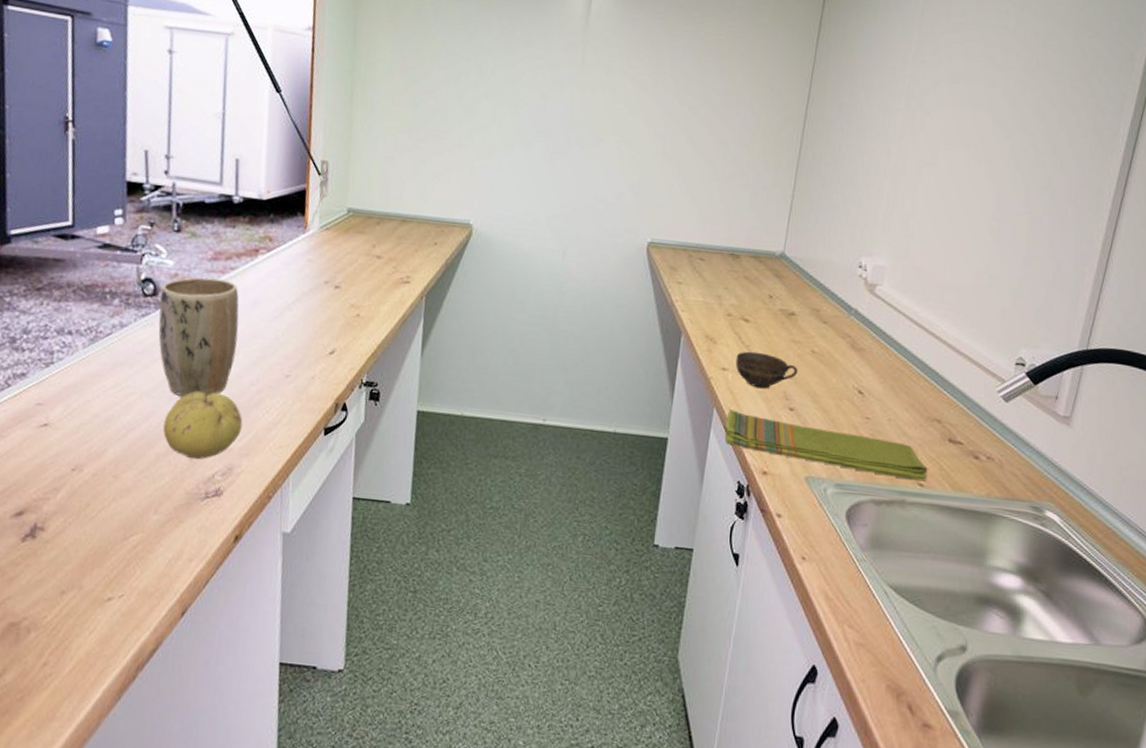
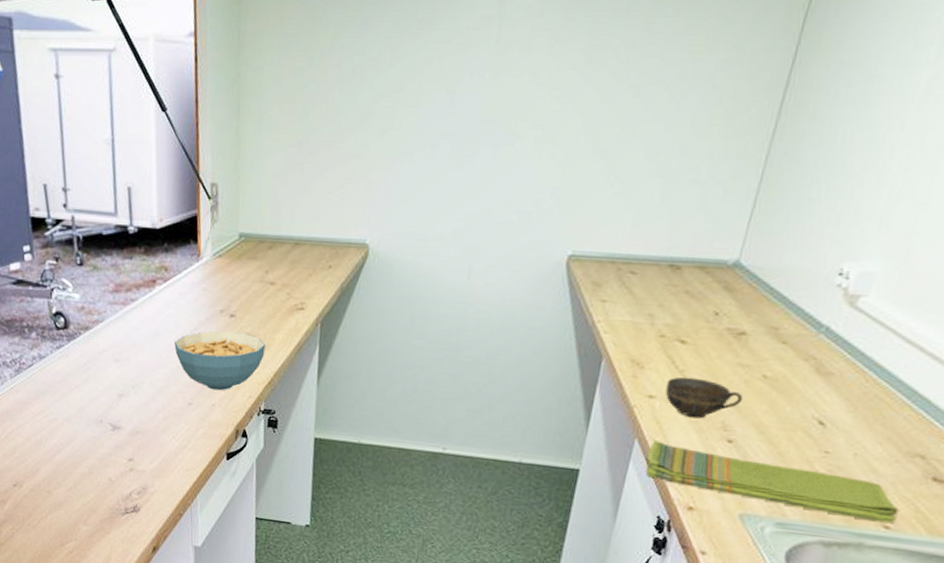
plant pot: present [158,277,239,396] -> none [70,309,143,422]
fruit: present [162,391,243,460] -> none [84,418,153,480]
cereal bowl: none [274,301,370,363] -> present [174,330,266,391]

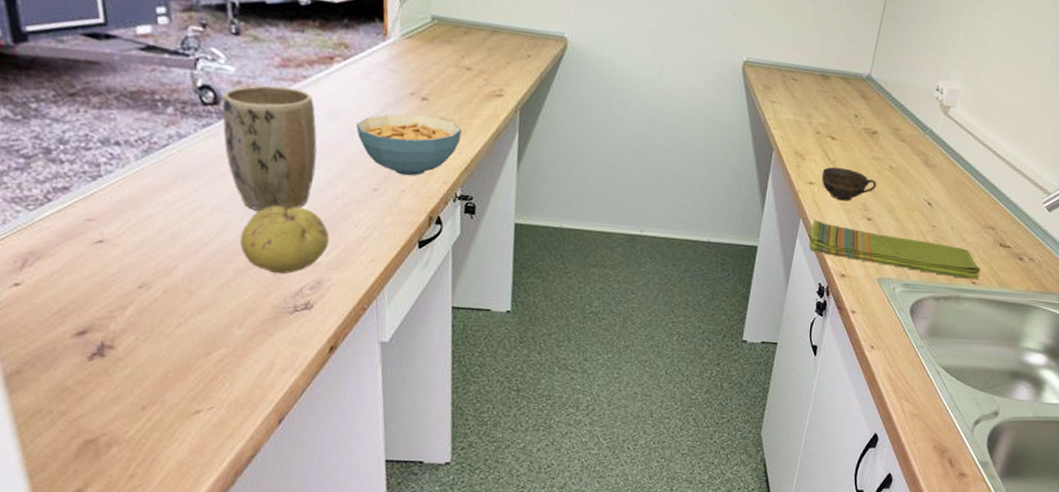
plant pot: none [70,309,143,422] -> present [222,85,317,211]
fruit: none [84,418,153,480] -> present [239,206,329,275]

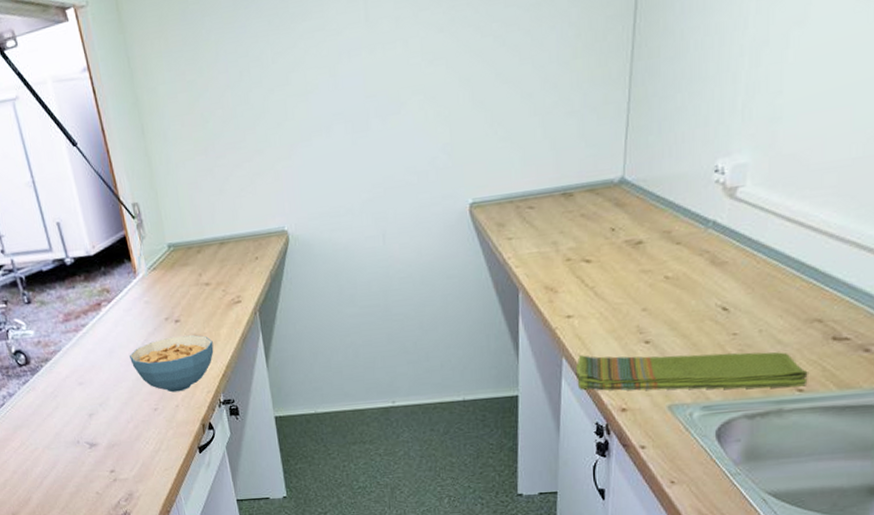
plant pot: present [222,85,317,211] -> none [30,337,109,444]
fruit: present [239,206,329,275] -> none [67,434,131,493]
cup: present [821,167,877,201] -> none [580,291,651,329]

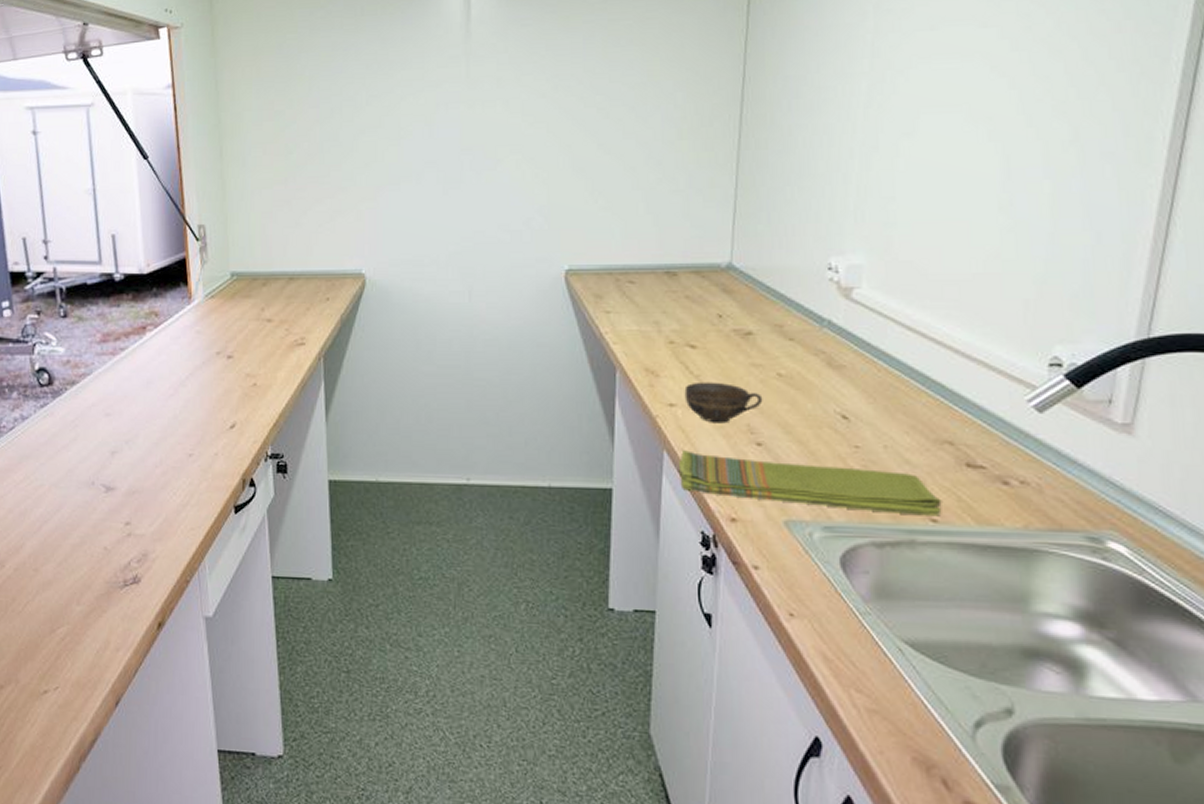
cereal bowl: present [130,335,214,393] -> none [170,373,267,438]
cup: none [580,291,651,329] -> present [684,382,763,424]

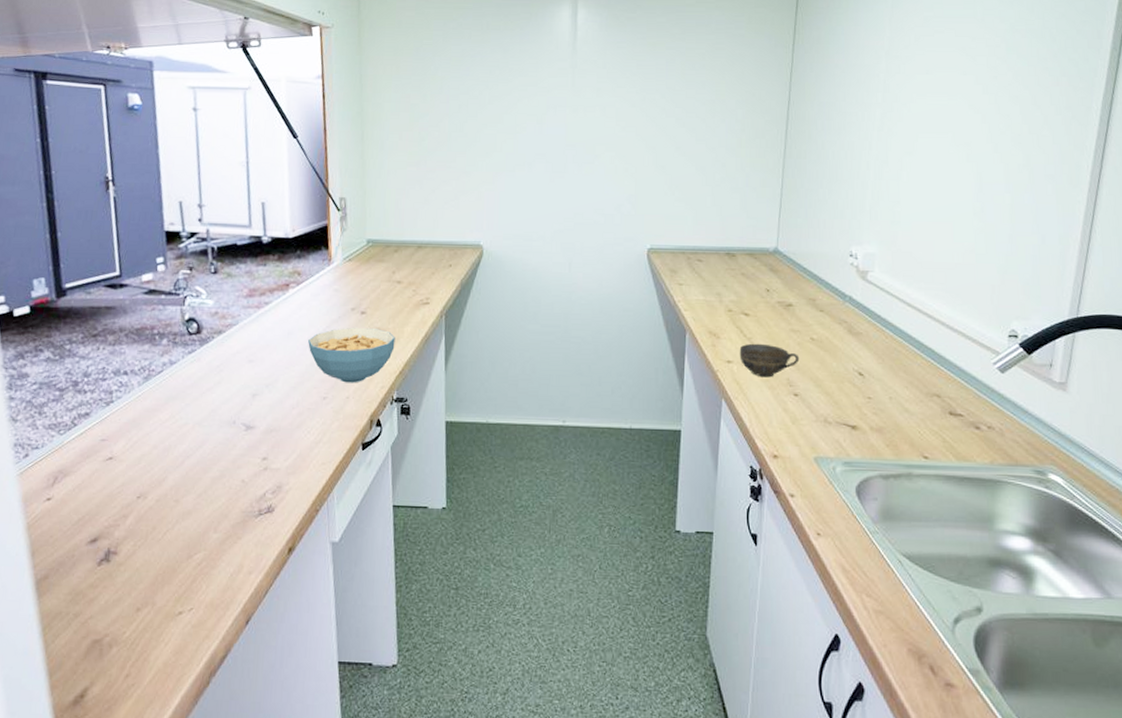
cereal bowl: none [170,373,267,438] -> present [308,327,395,383]
dish towel: present [679,450,942,517] -> none [734,399,931,454]

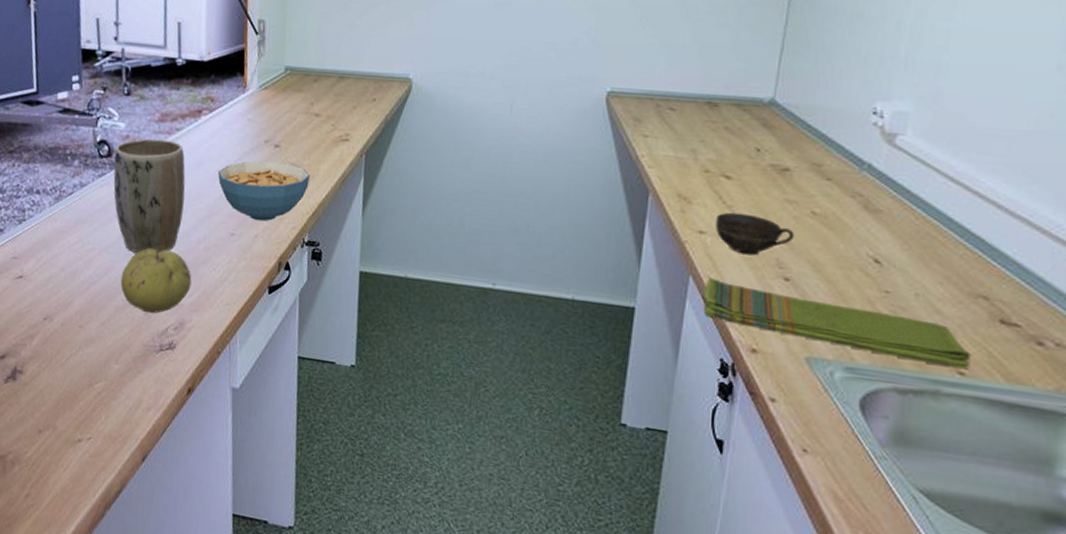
plant pot: none [203,313,277,423] -> present [113,138,186,253]
fruit: none [215,418,287,481] -> present [120,248,192,314]
dish towel: none [734,399,931,454] -> present [703,277,971,370]

